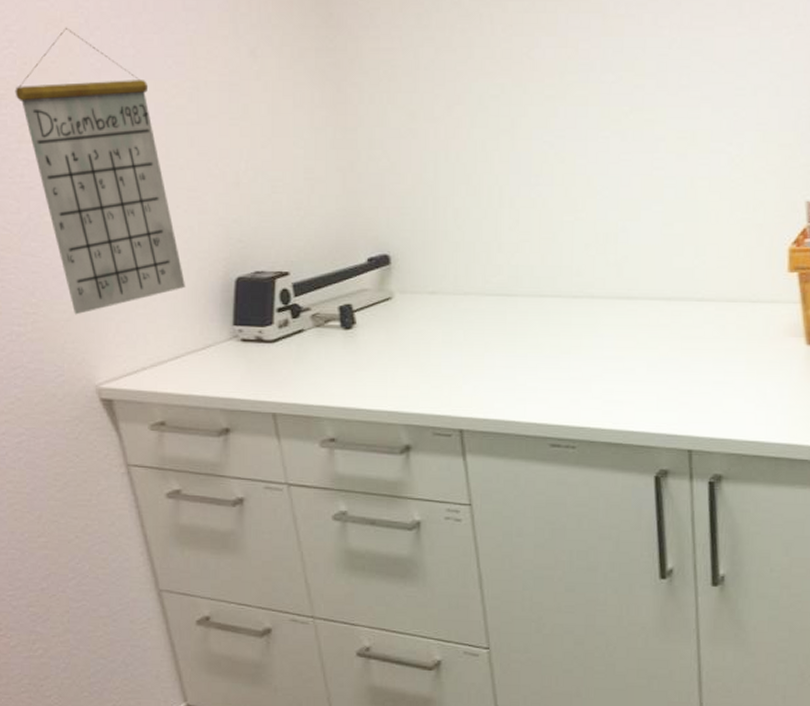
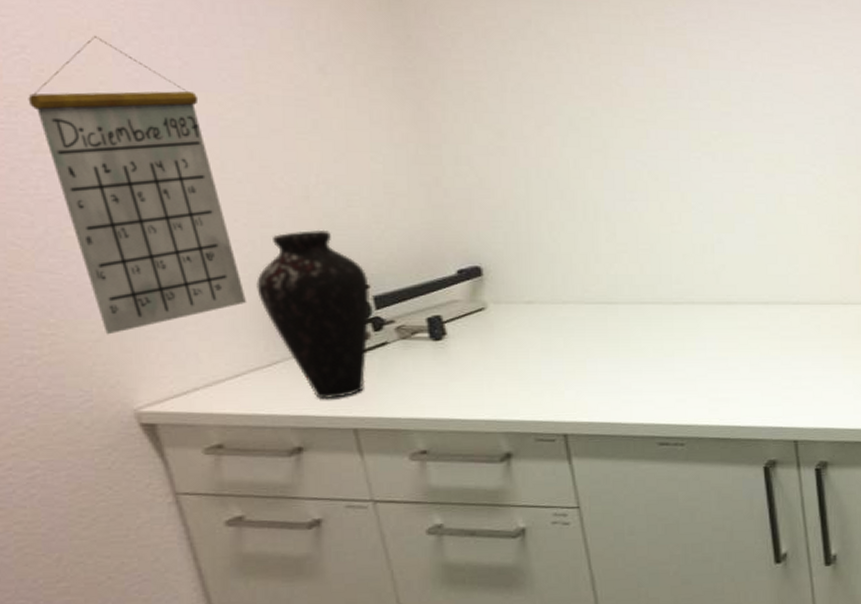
vase: none [194,216,289,384] -> present [256,229,370,400]

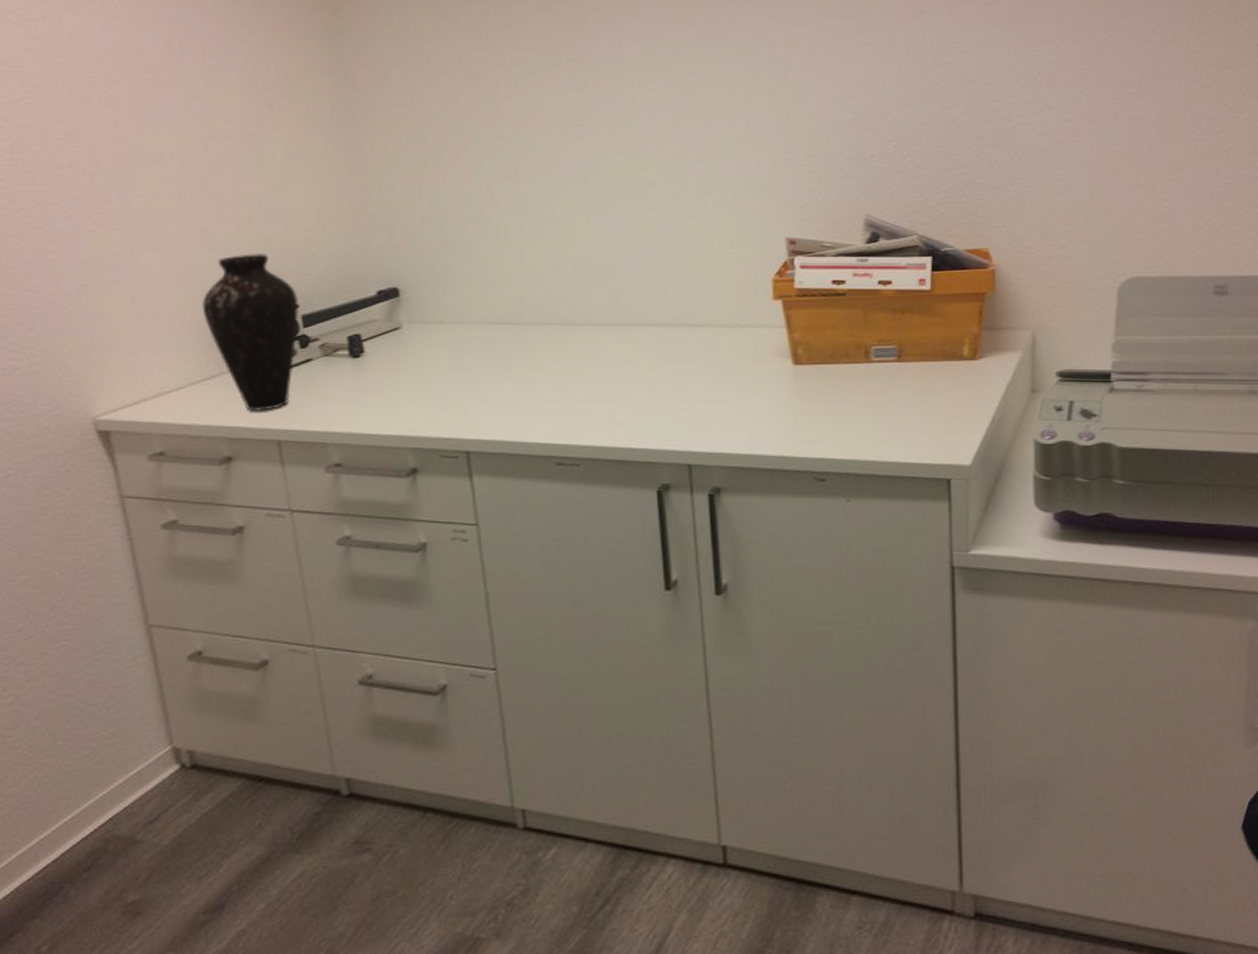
calendar: present [28,35,247,335] -> none [28,81,194,349]

